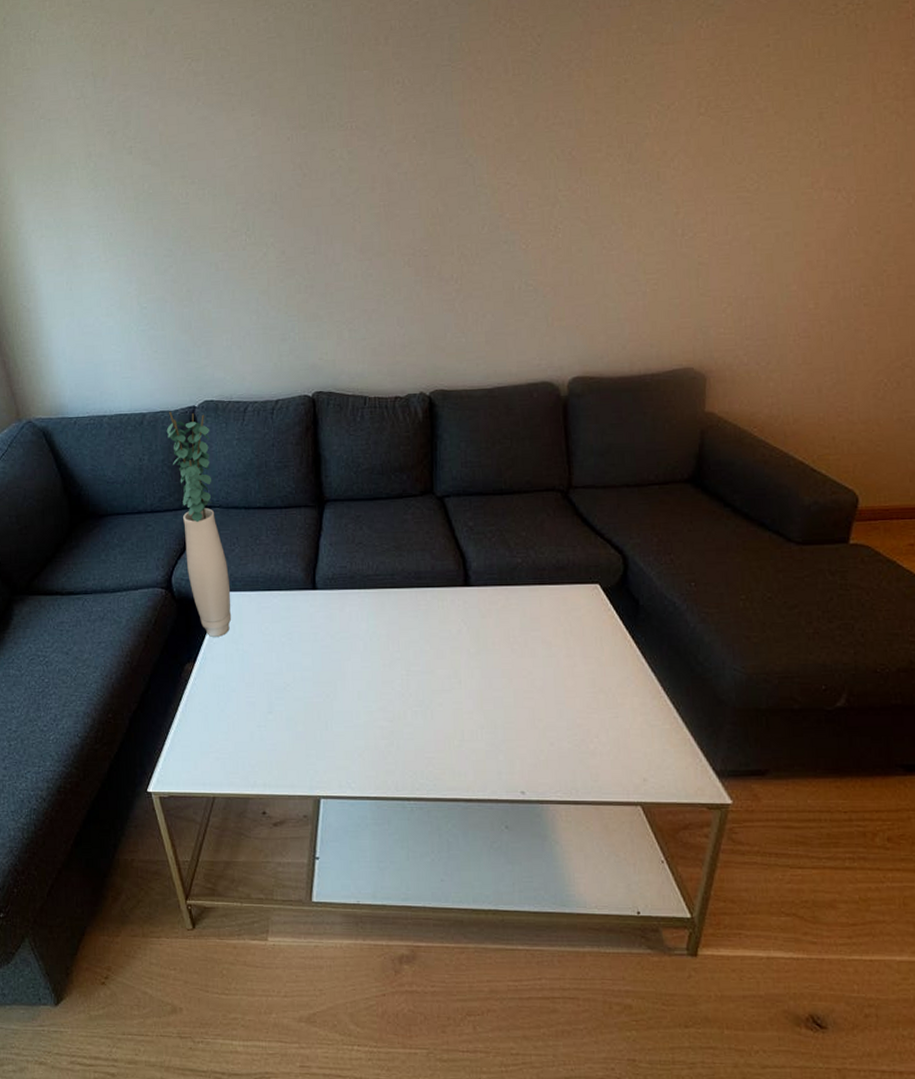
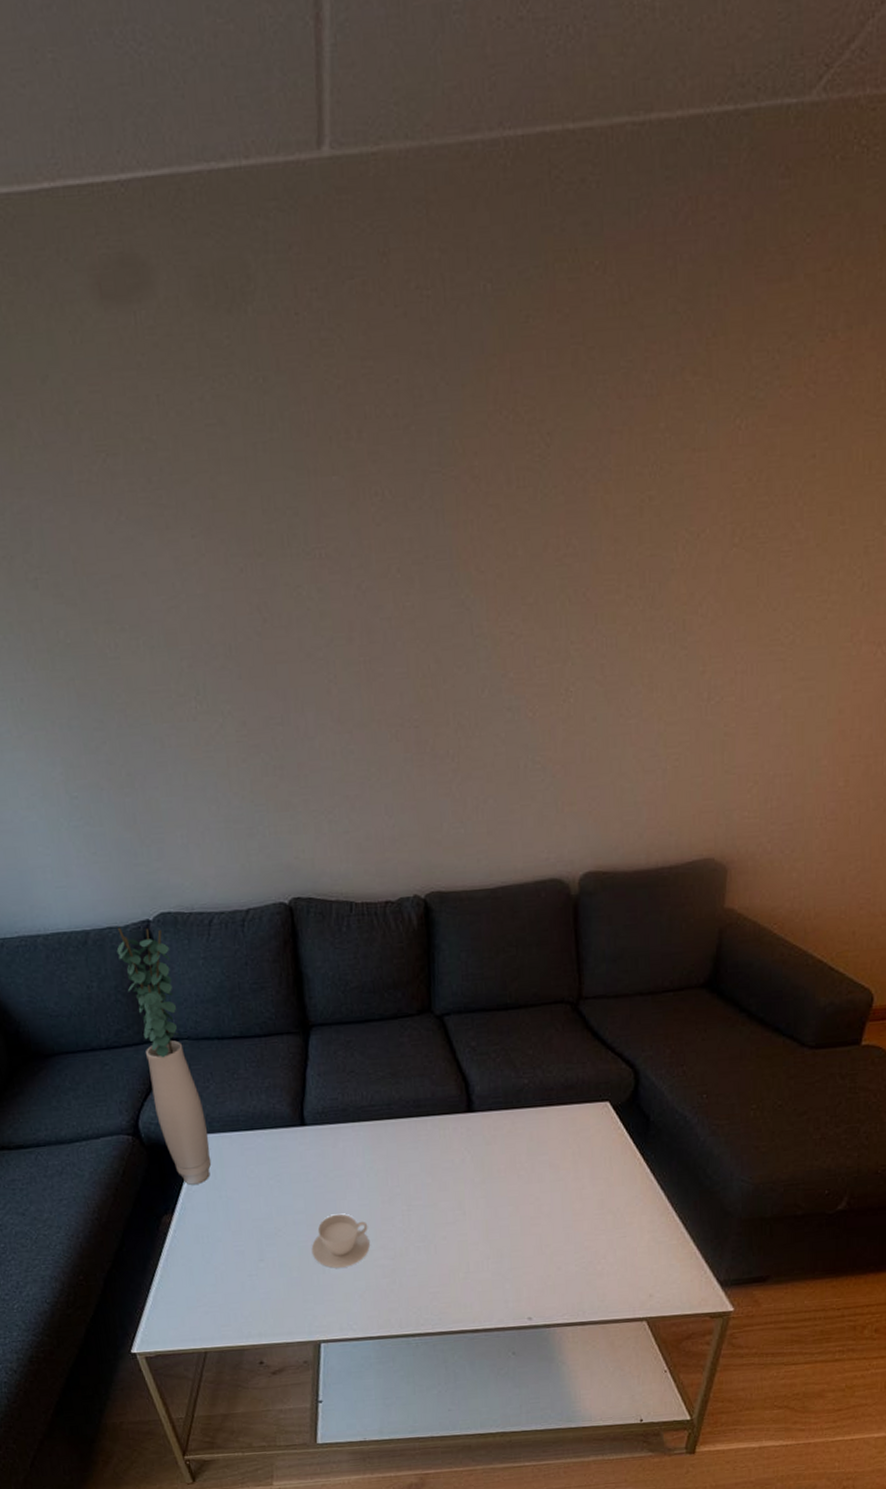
teacup: none [316,674,370,726] -> present [311,1214,370,1268]

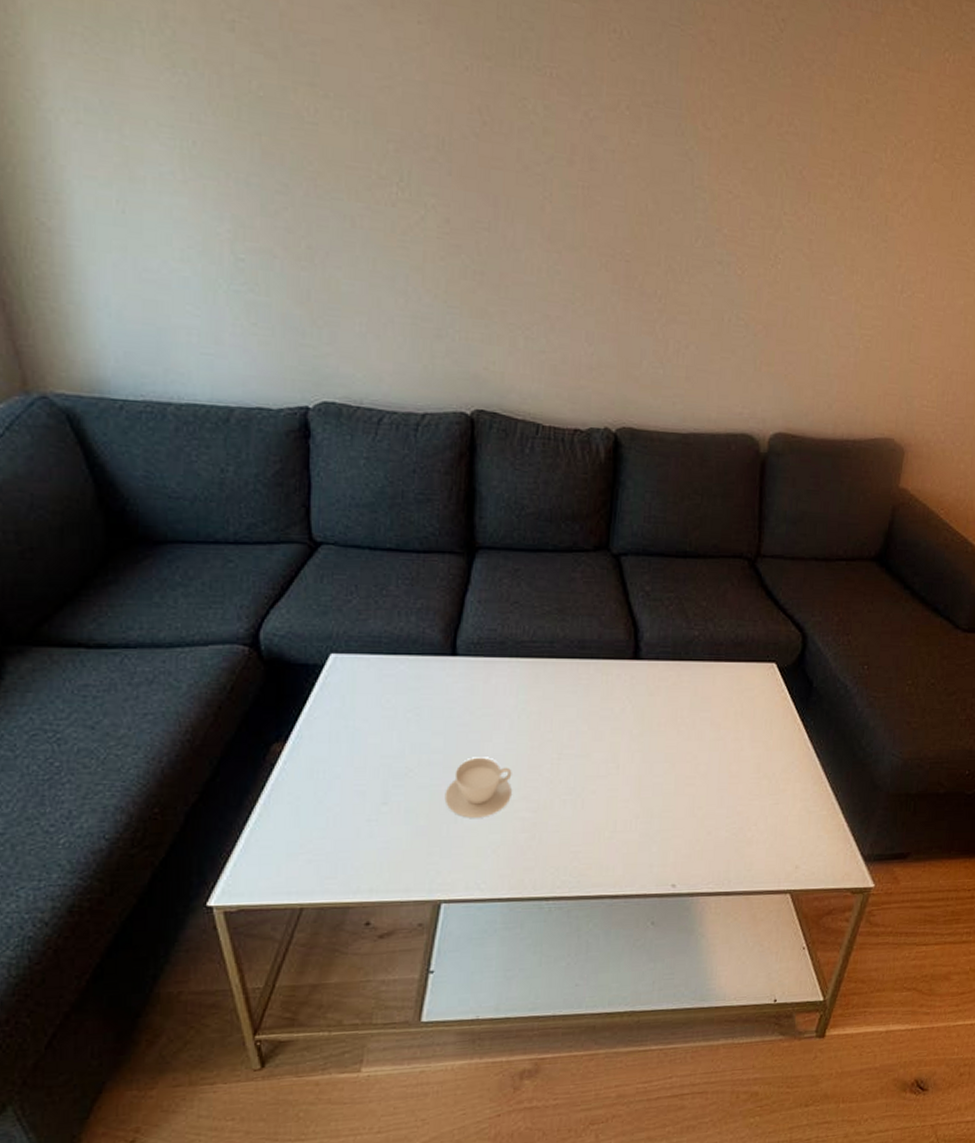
vase: present [116,927,212,1185] -> none [264,409,343,710]

